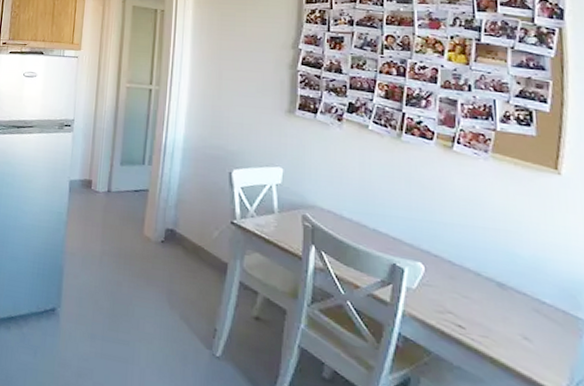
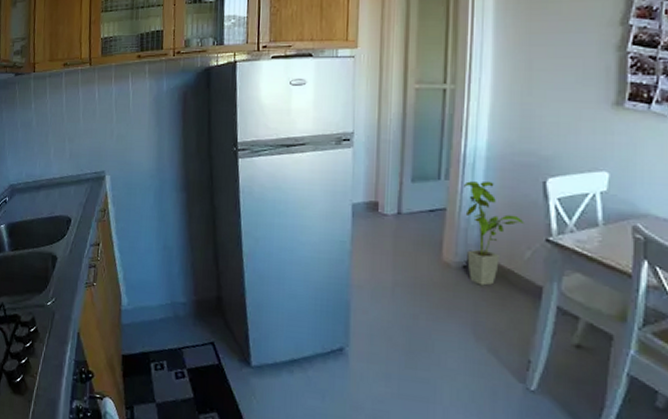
house plant: none [164,168,213,260] -> present [464,180,524,286]

